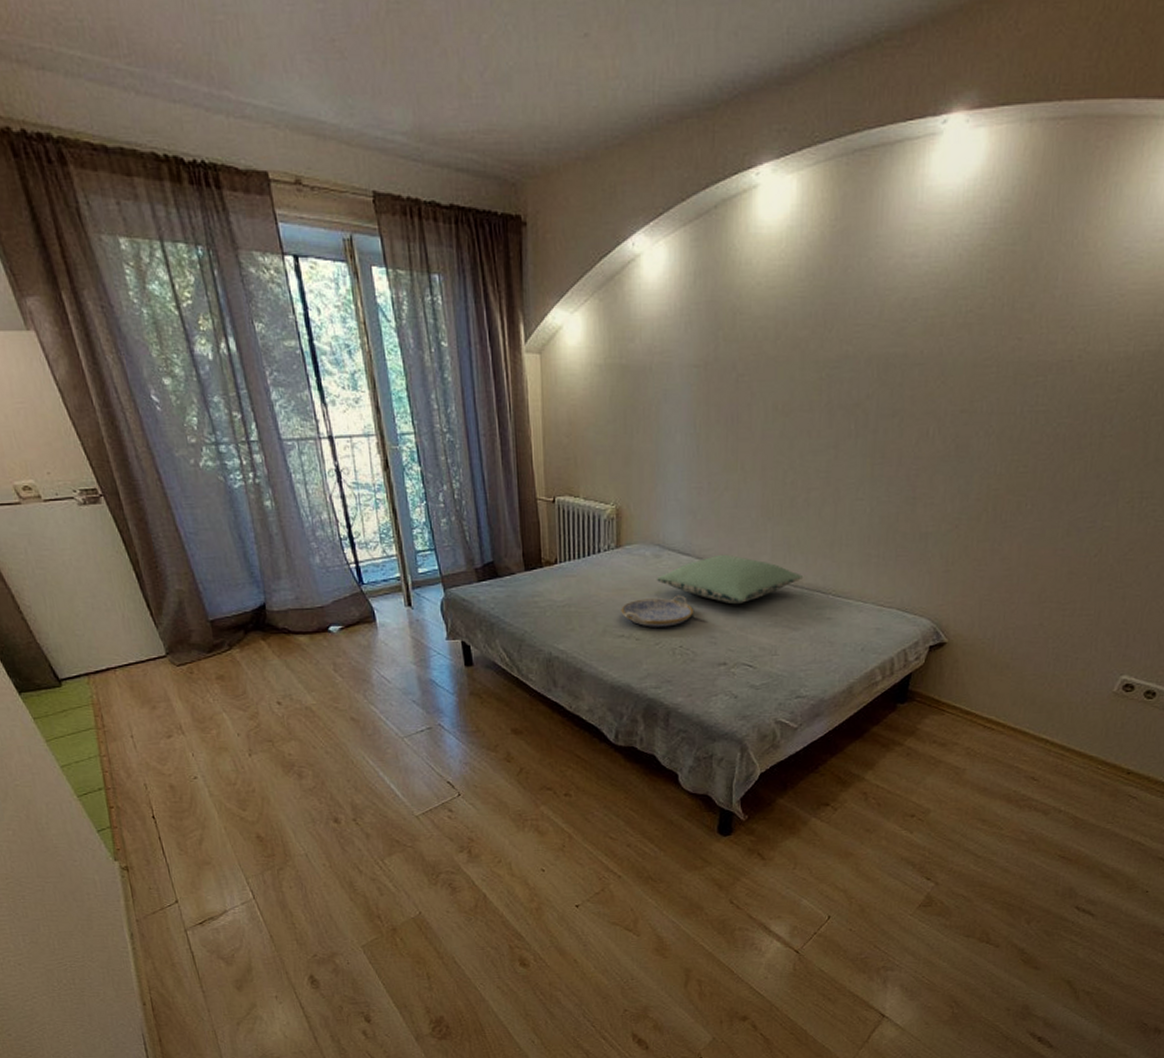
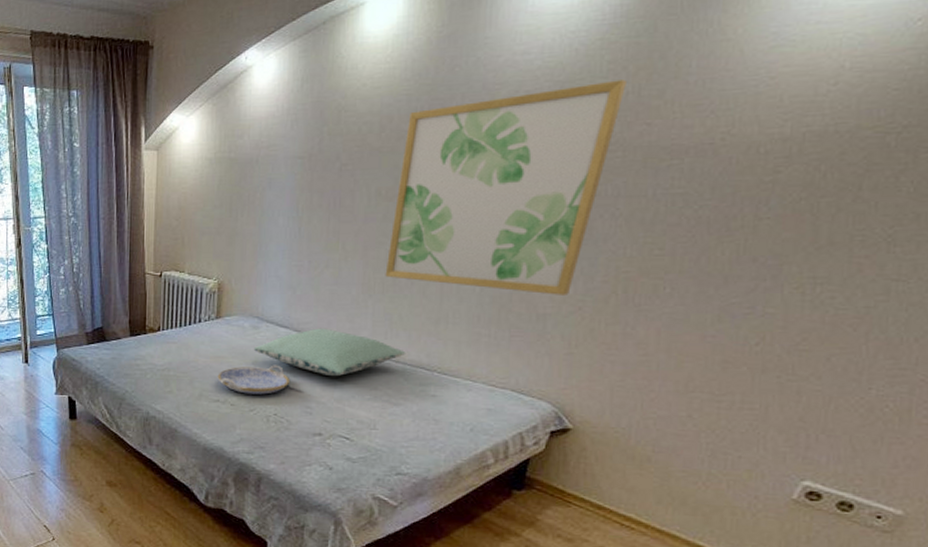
wall art: none [783,290,1004,514] -> present [385,79,628,295]

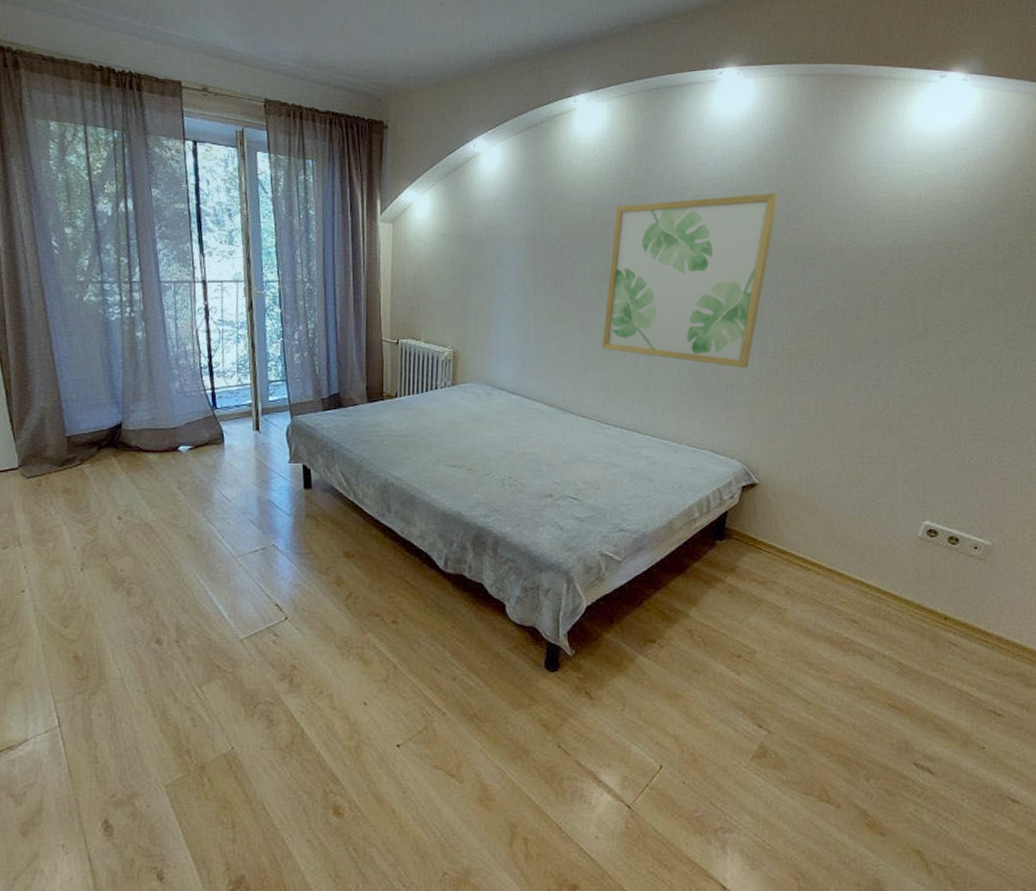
serving tray: present [217,365,291,395] -> none [454,430,523,459]
pillow: present [253,328,406,377] -> none [487,395,623,441]

